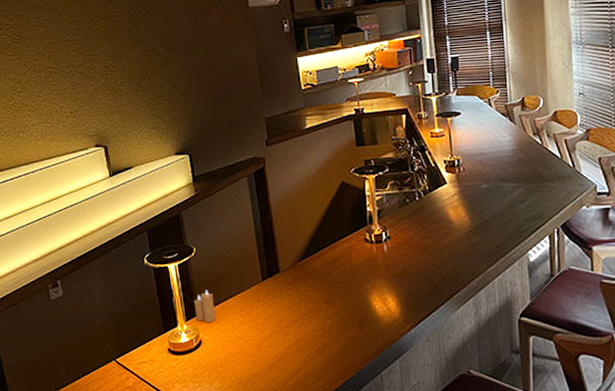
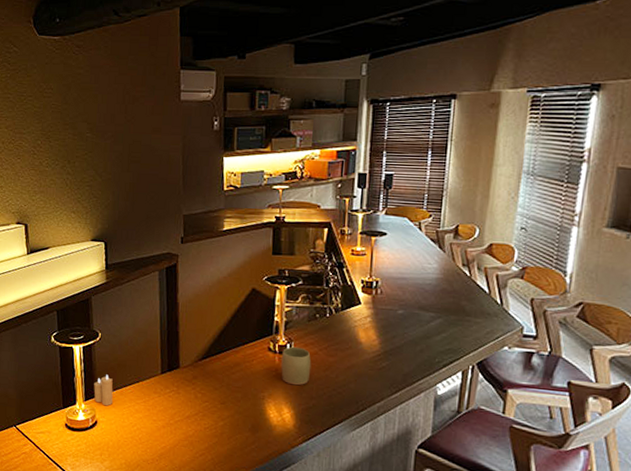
mug: none [378,234,409,273] -> present [280,346,312,386]

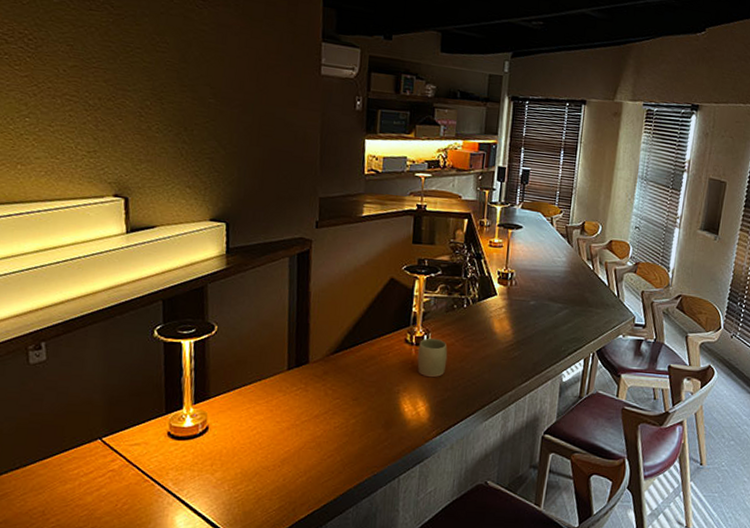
candle: present [94,374,113,406] -> none [205,373,230,409]

